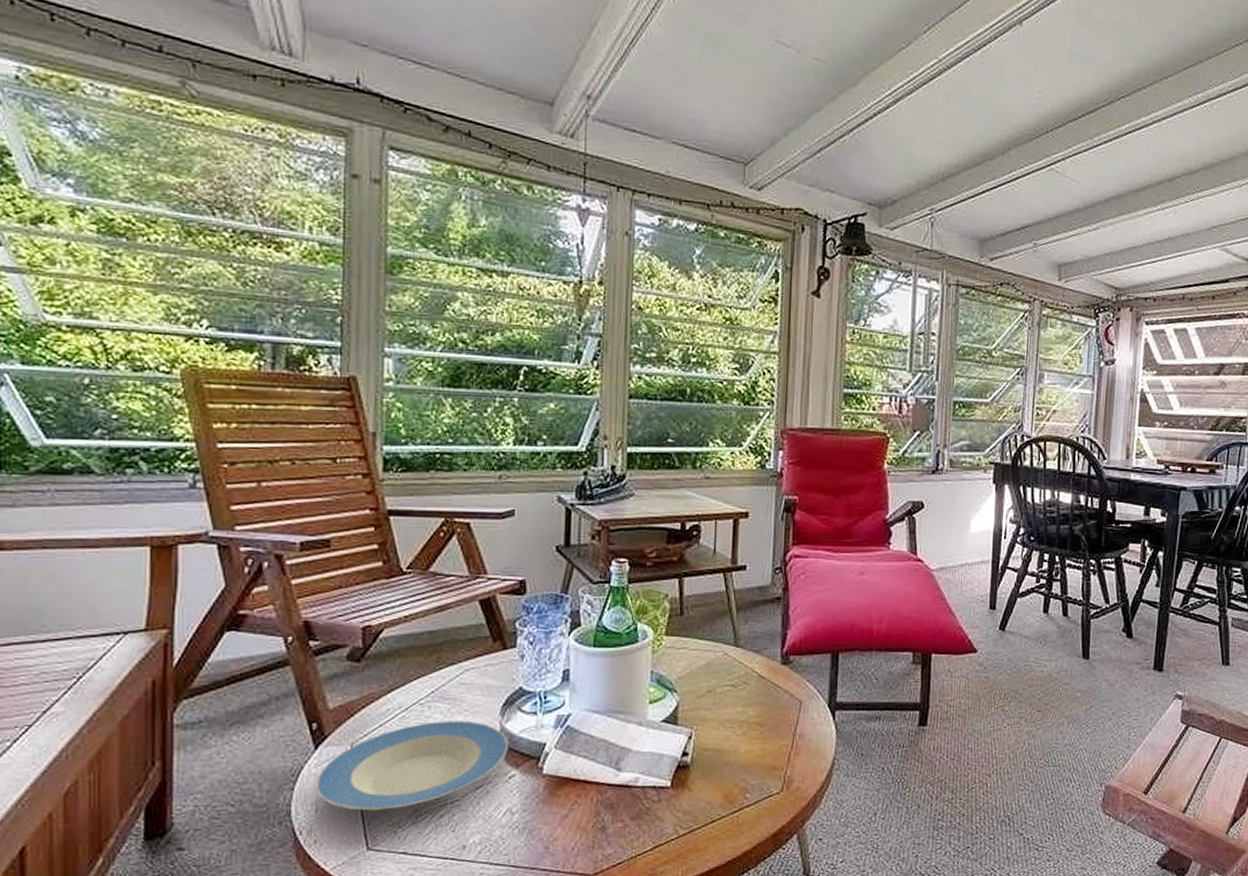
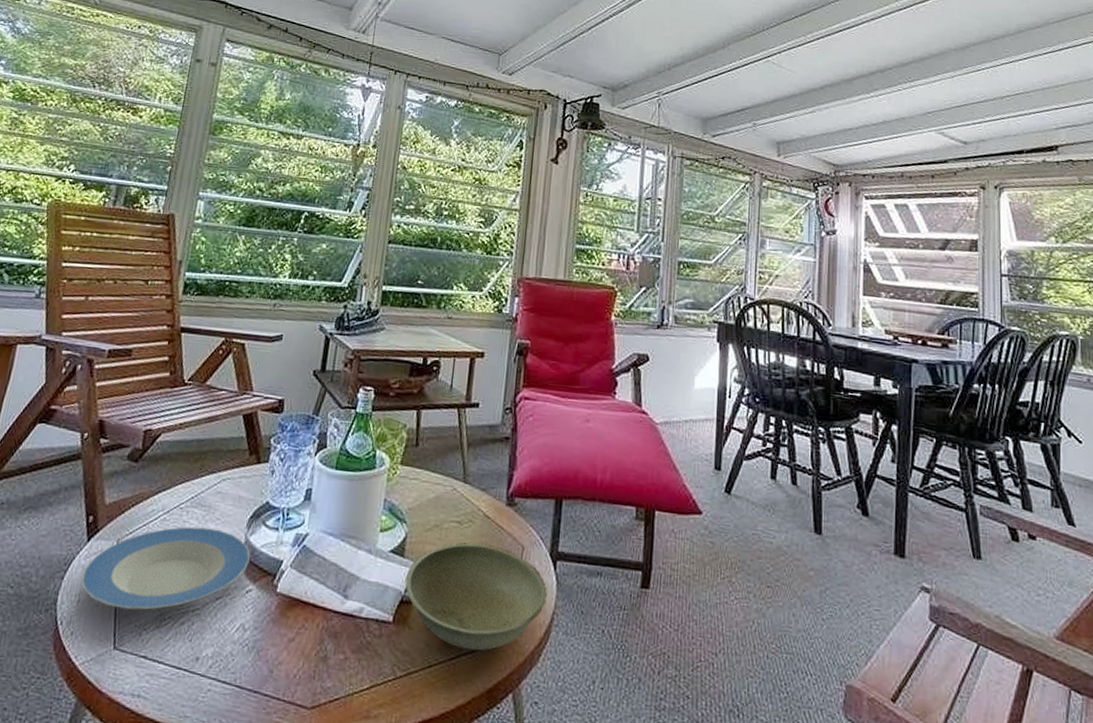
bowl: none [681,703,827,802] -> present [405,542,547,651]

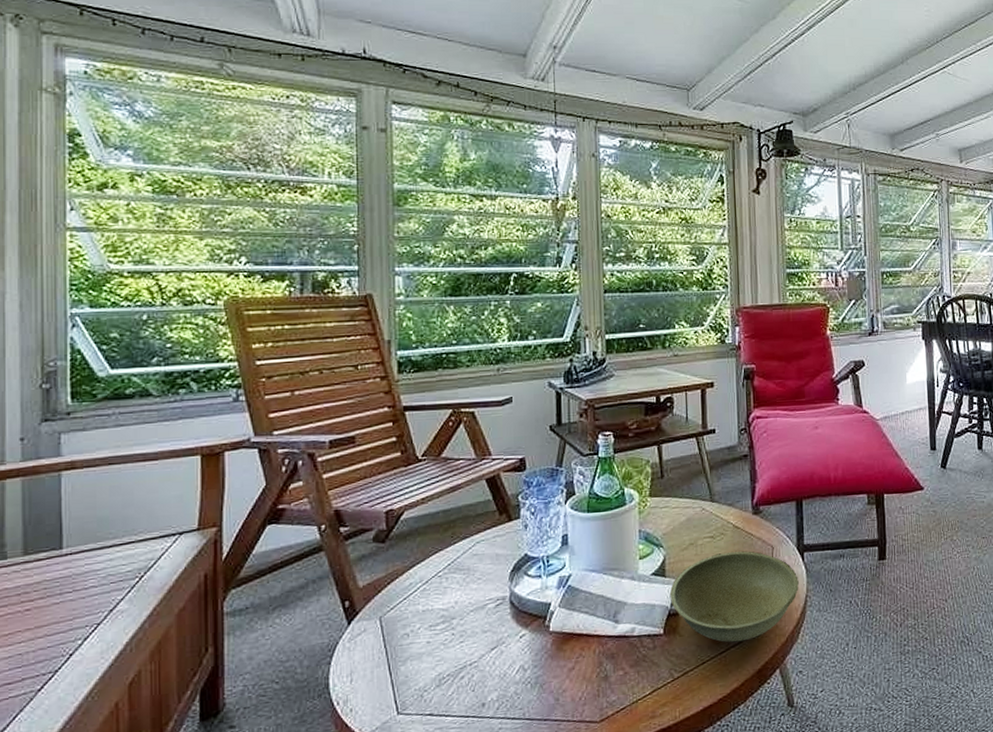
plate: present [80,526,250,610] -> none [348,588,518,679]

